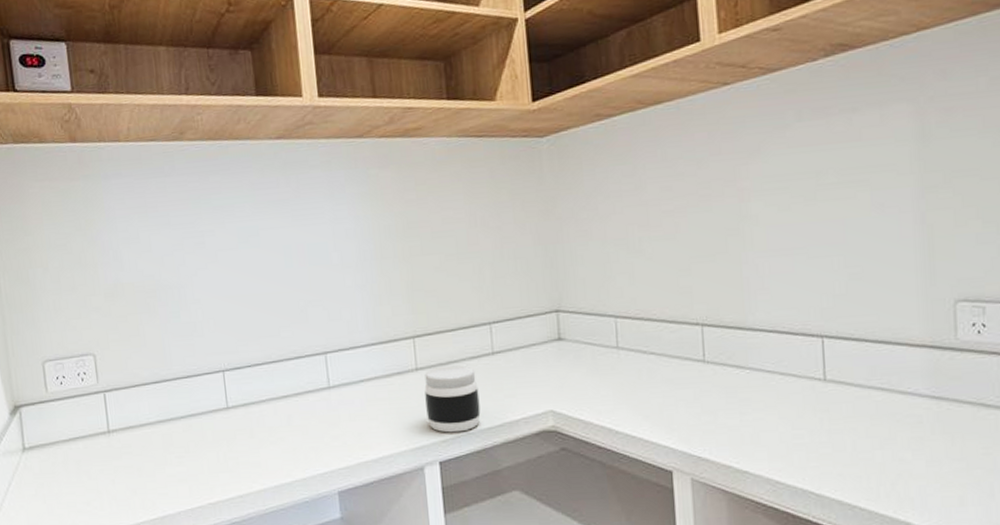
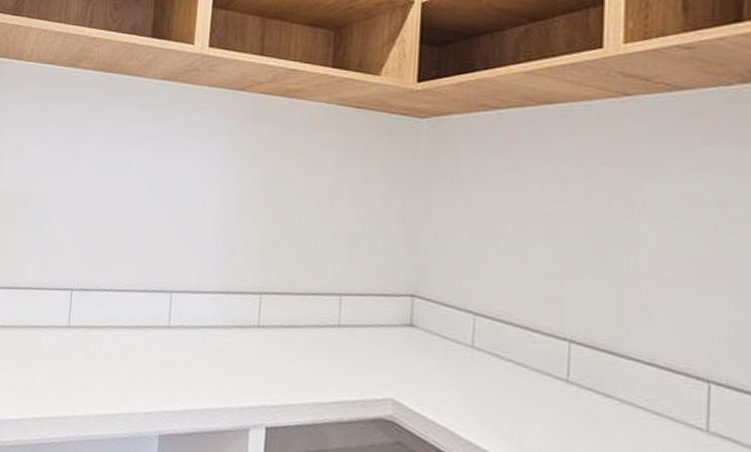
jar: present [424,365,481,433] -> none [261,328,318,401]

